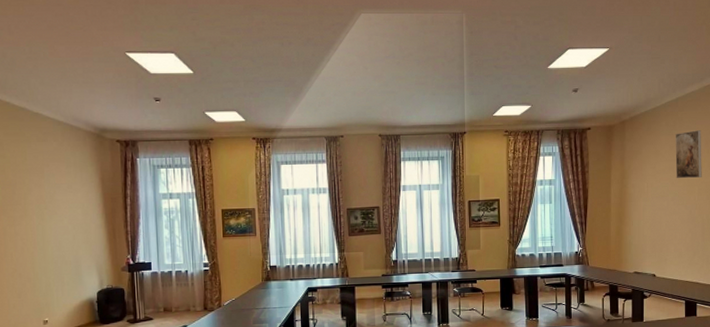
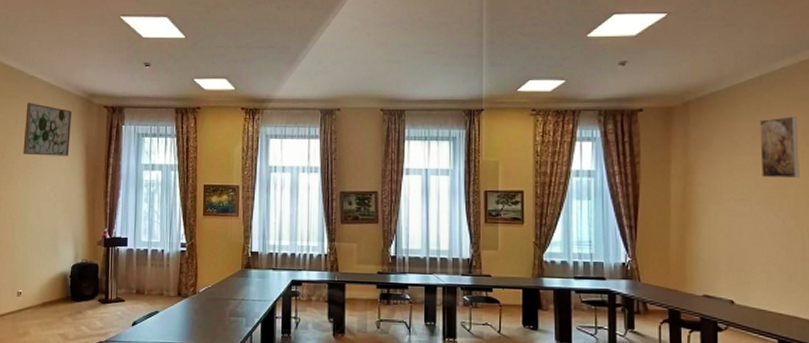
wall art: none [34,140,85,191] -> present [23,103,73,156]

